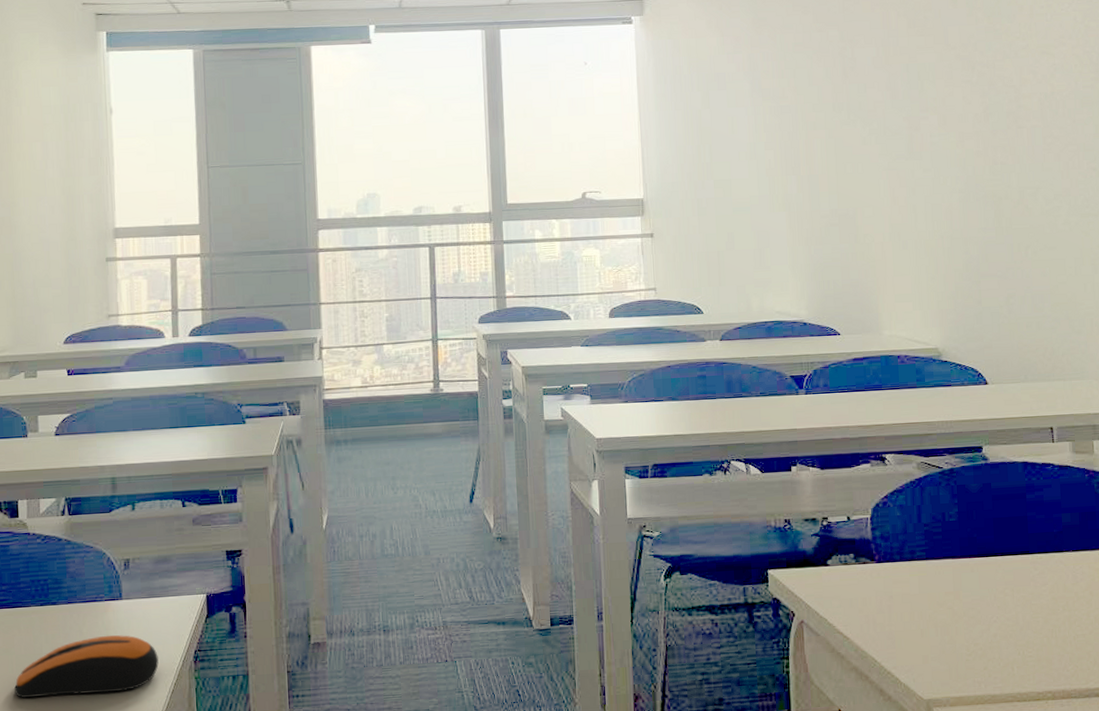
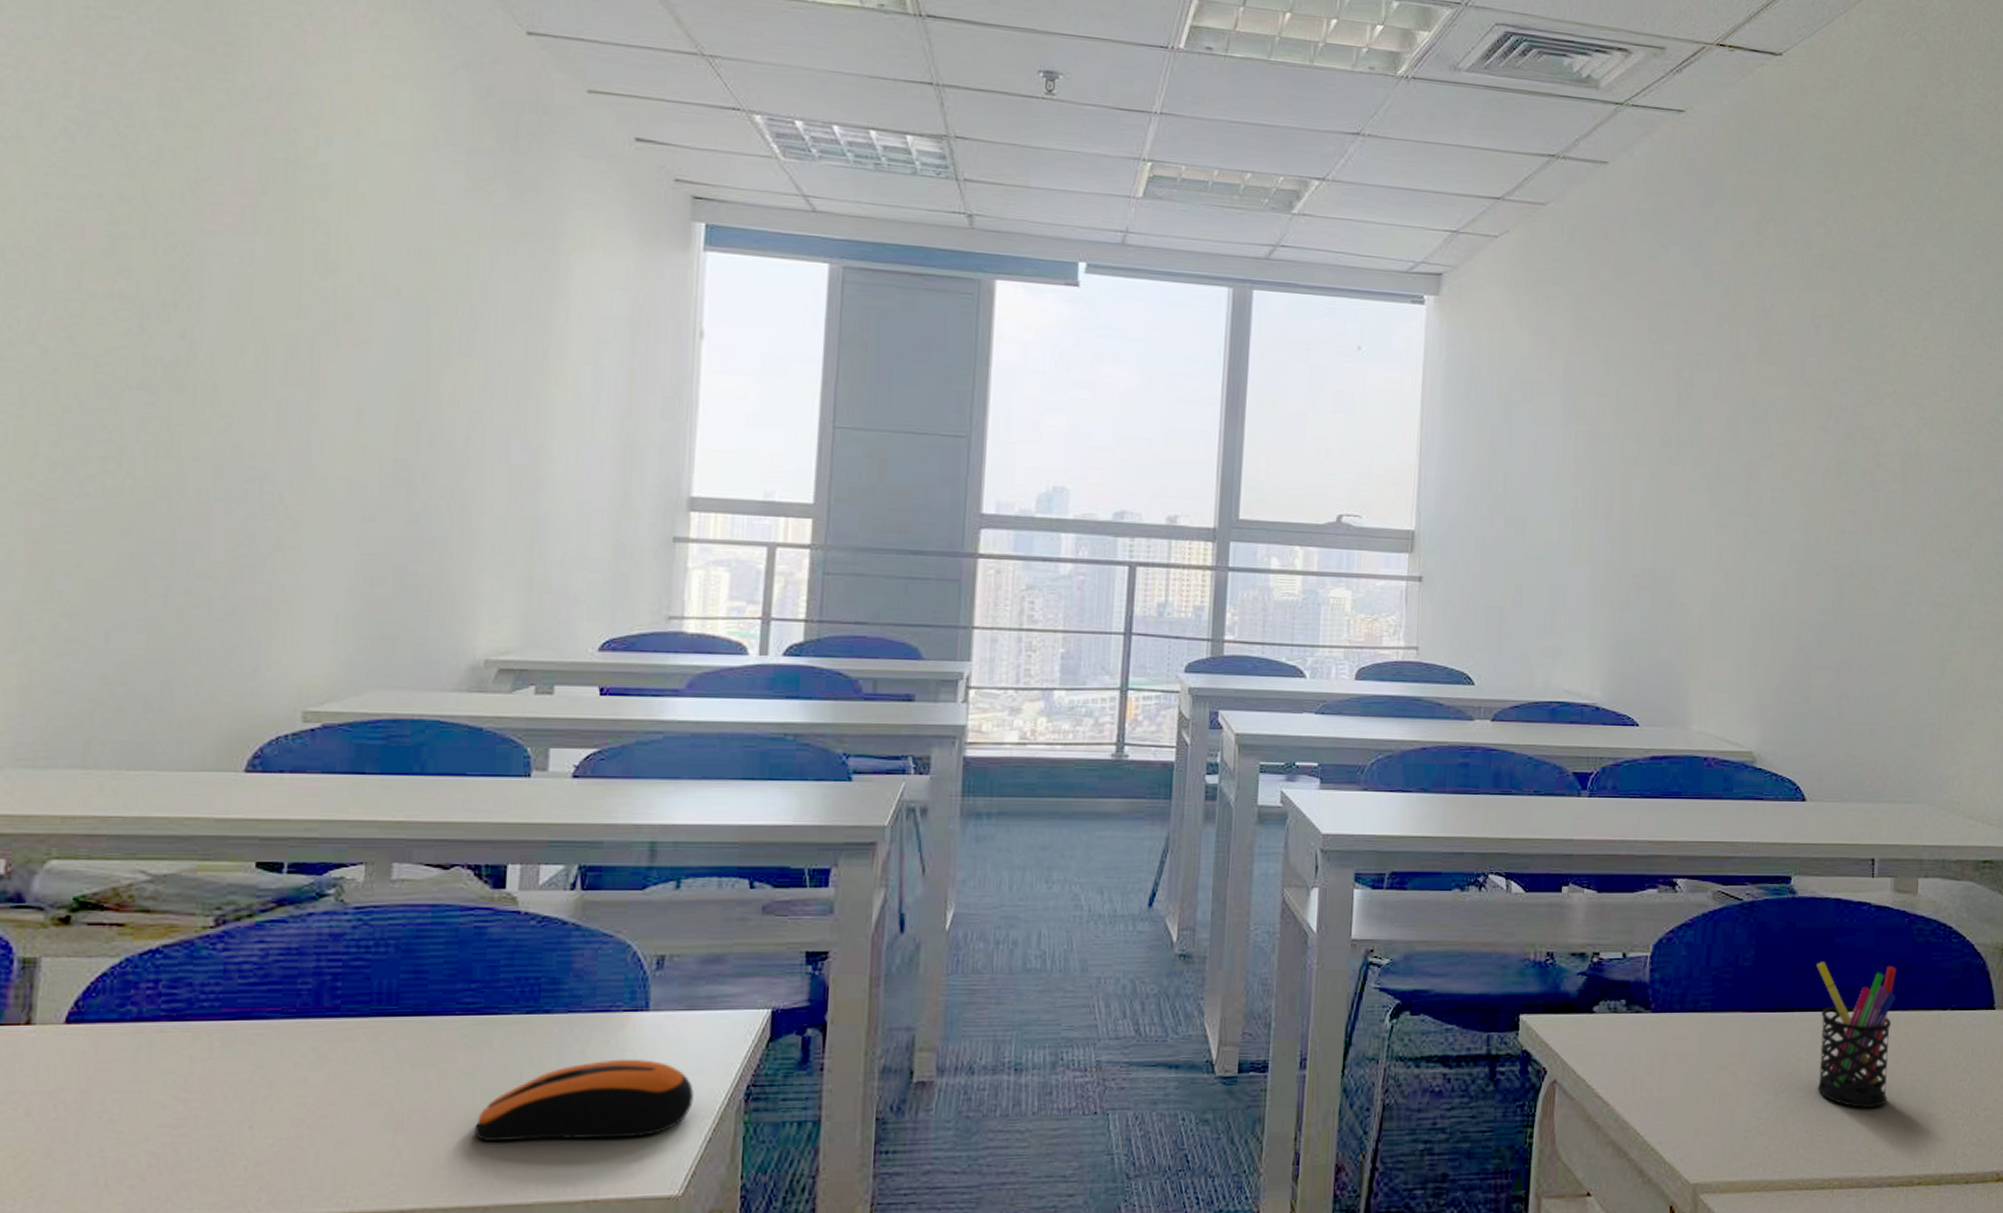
pen holder: none [1012,514,1087,633] -> present [1816,962,1897,1108]

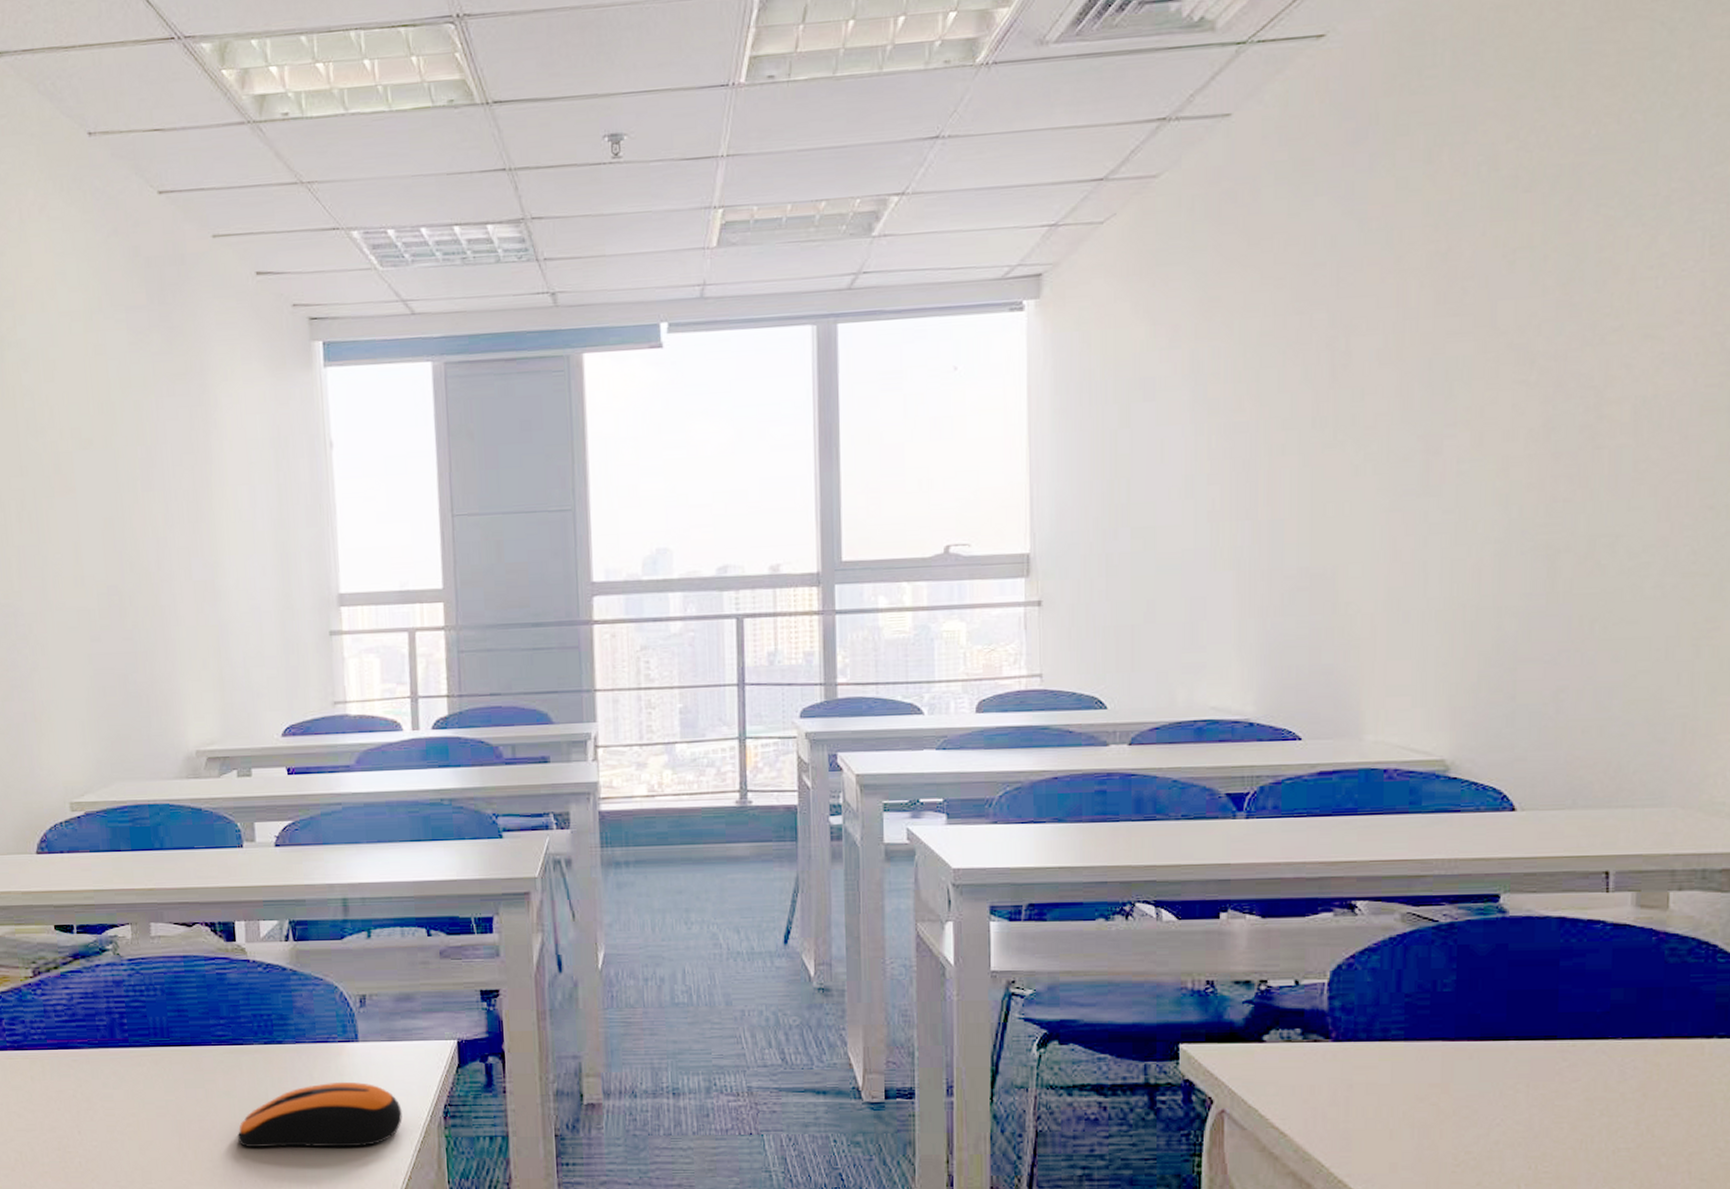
pen holder: present [1816,962,1897,1108] -> none [1536,986,1643,1144]

